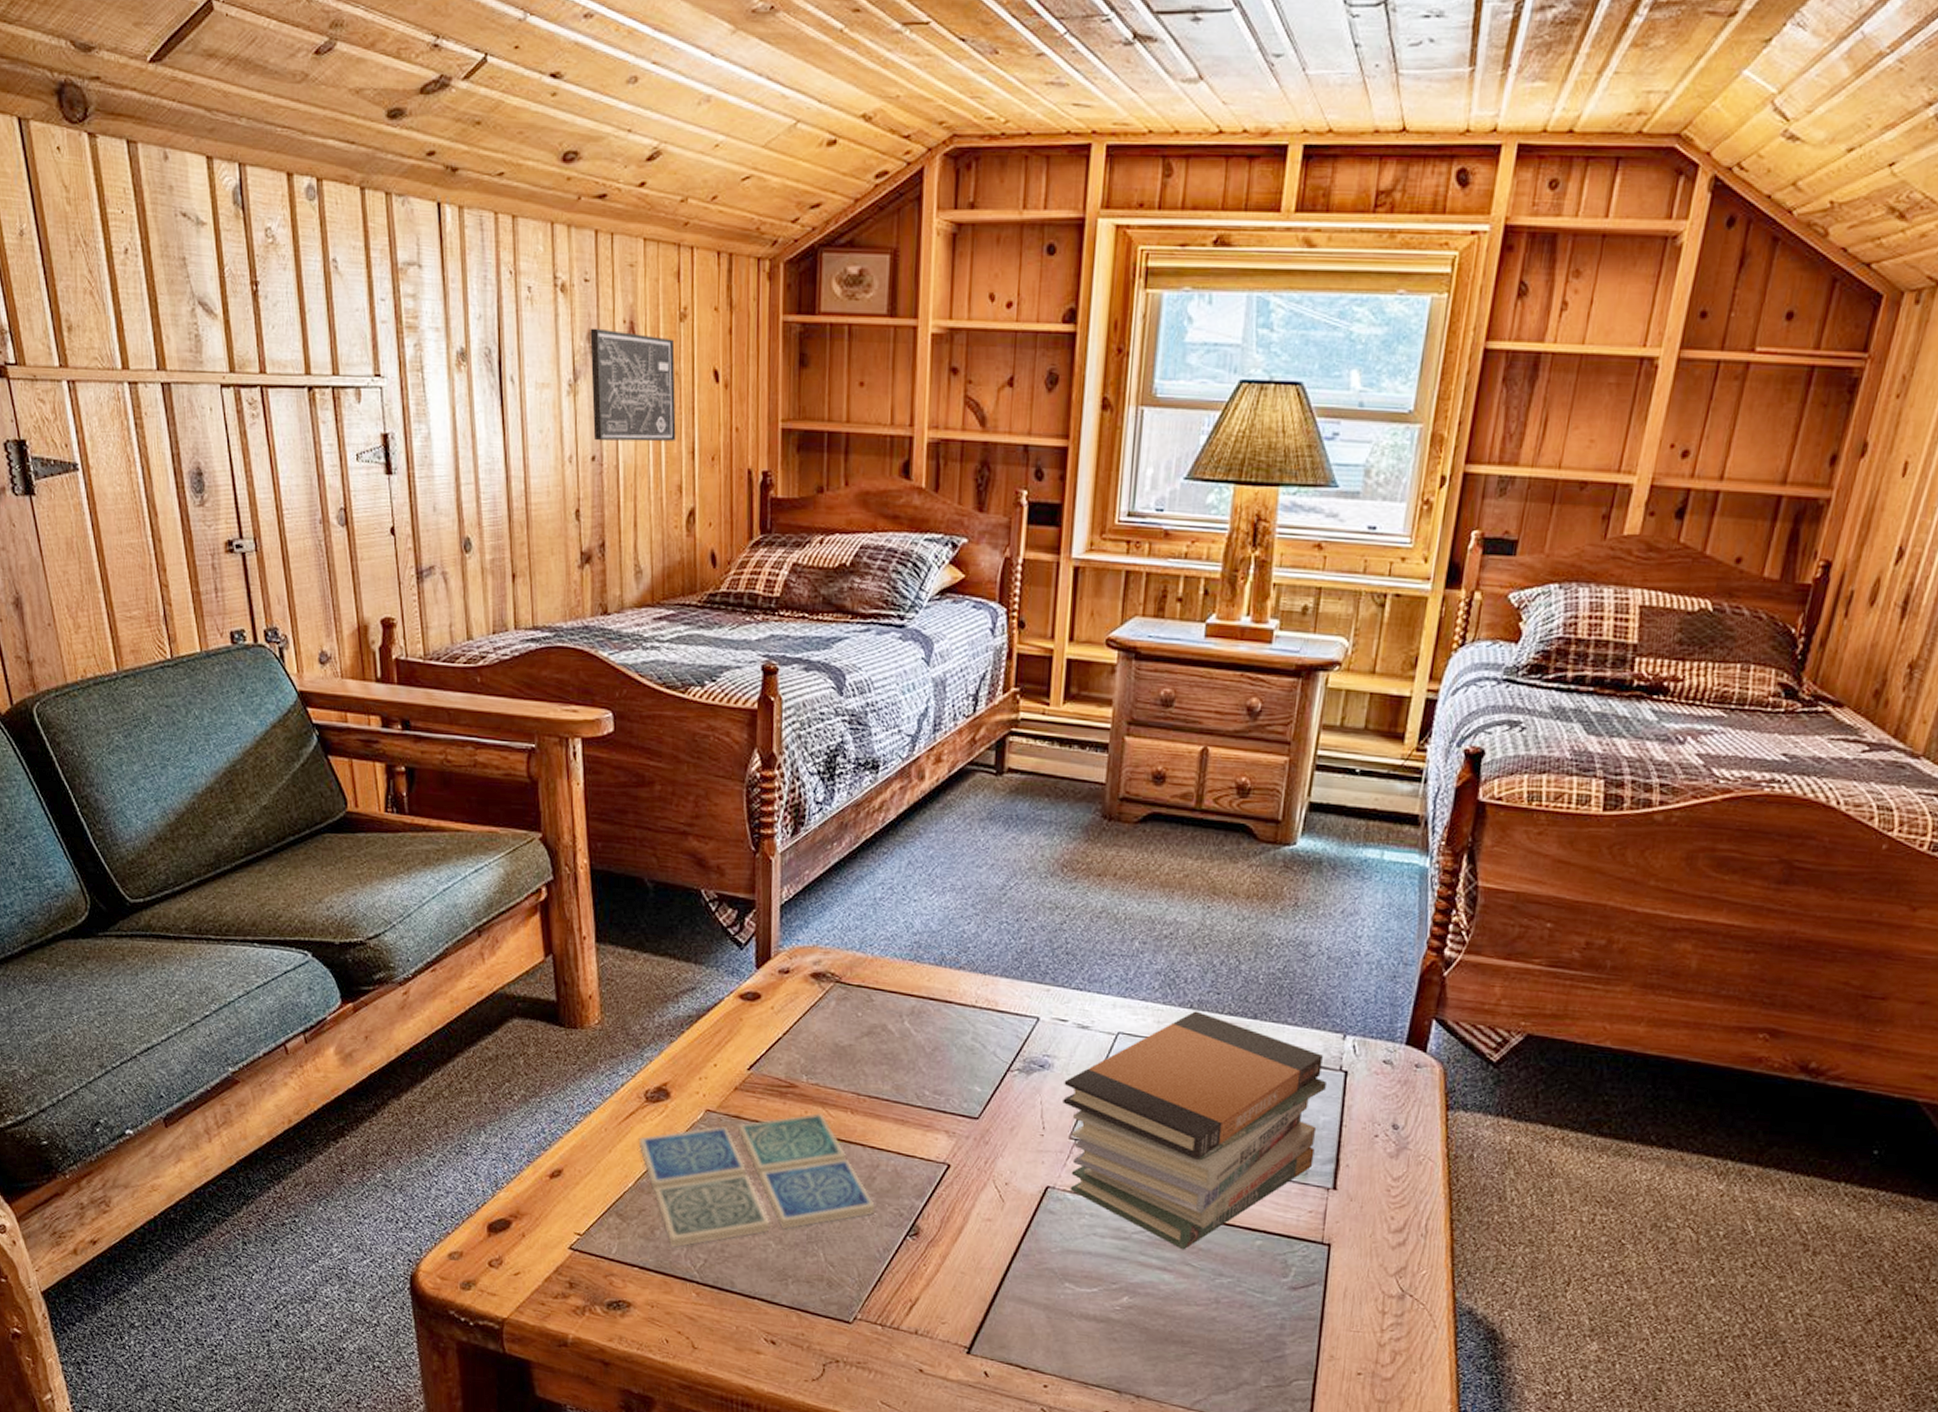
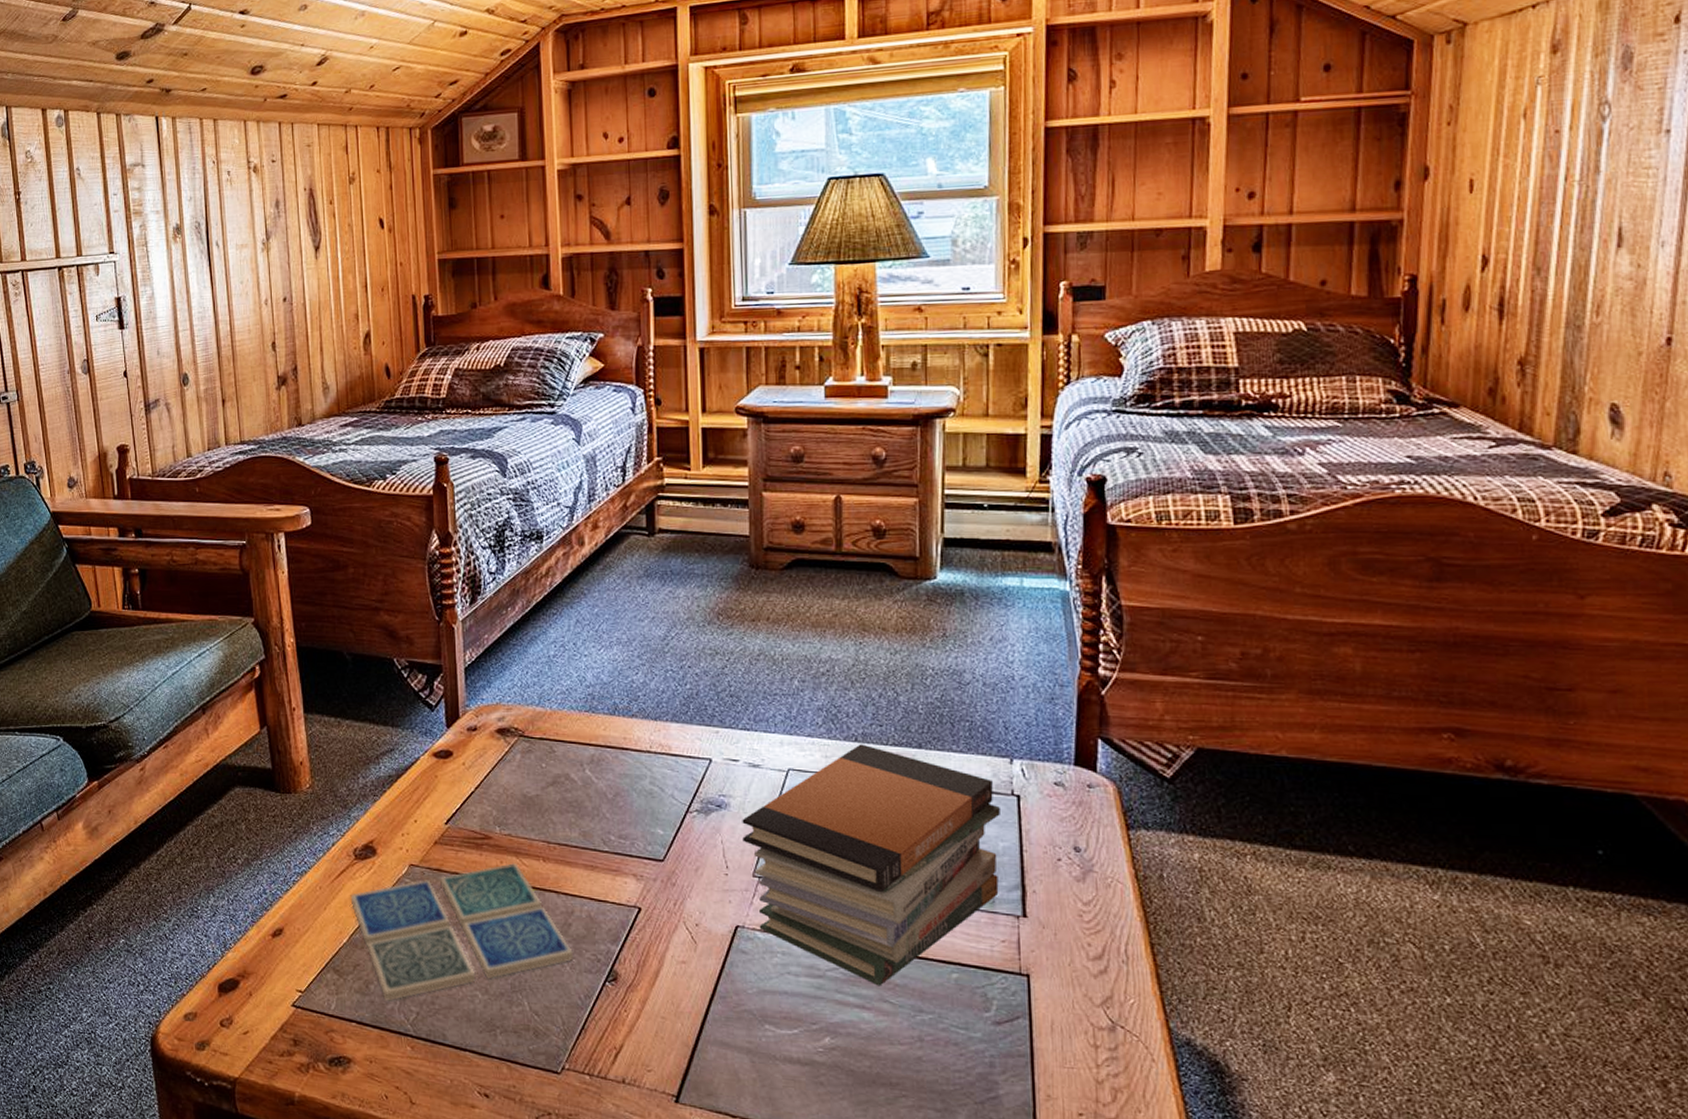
wall art: present [590,328,676,442] -> none [278,196,351,286]

